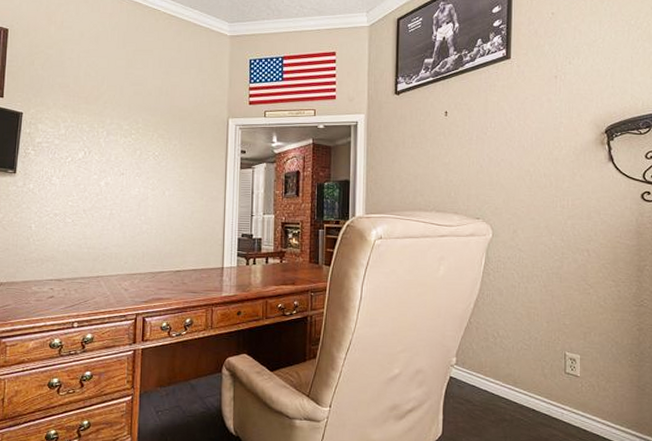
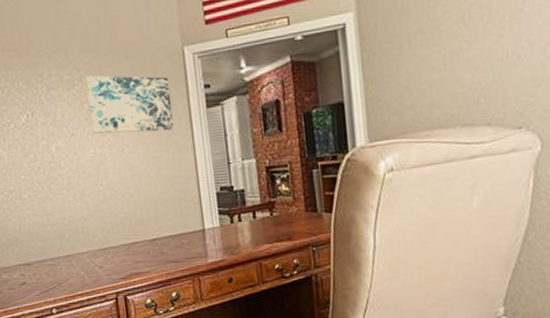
wall art: none [141,129,212,183] -> present [86,75,175,134]

